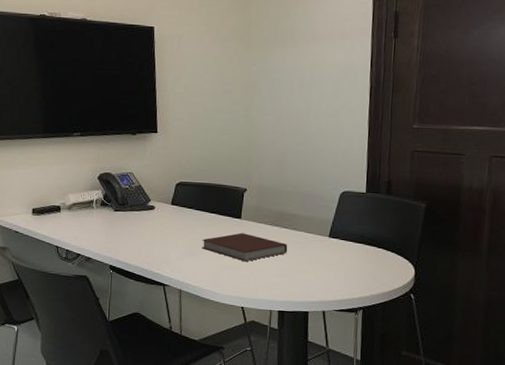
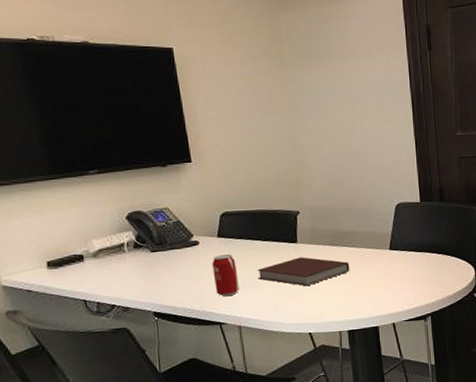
beverage can: none [163,221,185,260] -> present [212,254,239,296]

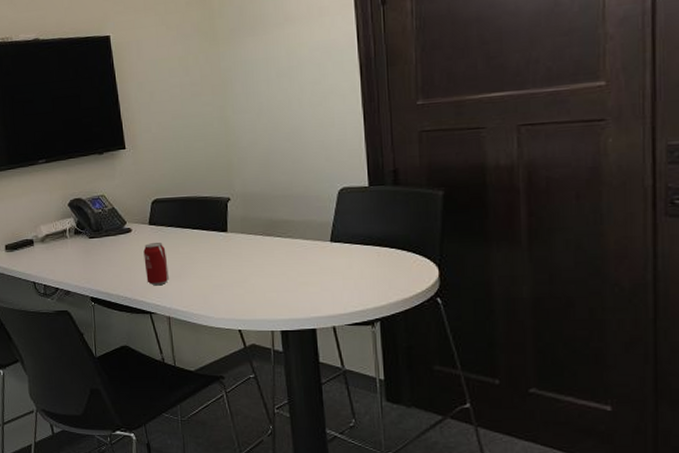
notebook: present [257,257,350,287] -> none [187,247,284,280]

